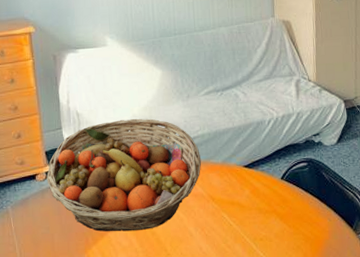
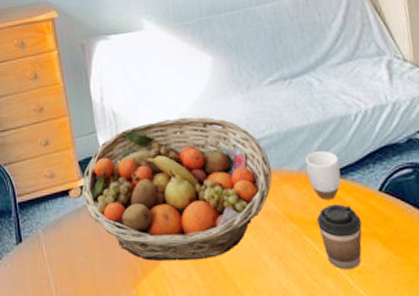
mug: none [228,148,254,186] -> present [305,151,341,200]
coffee cup: none [233,188,266,238] -> present [317,204,362,270]

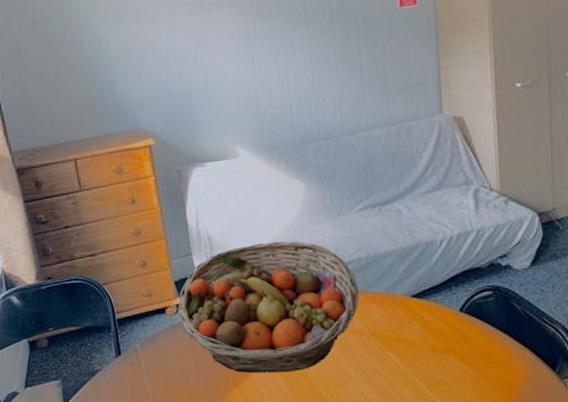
mug: present [305,151,341,200] -> none [391,274,425,319]
coffee cup: present [317,204,362,270] -> none [400,322,442,382]

